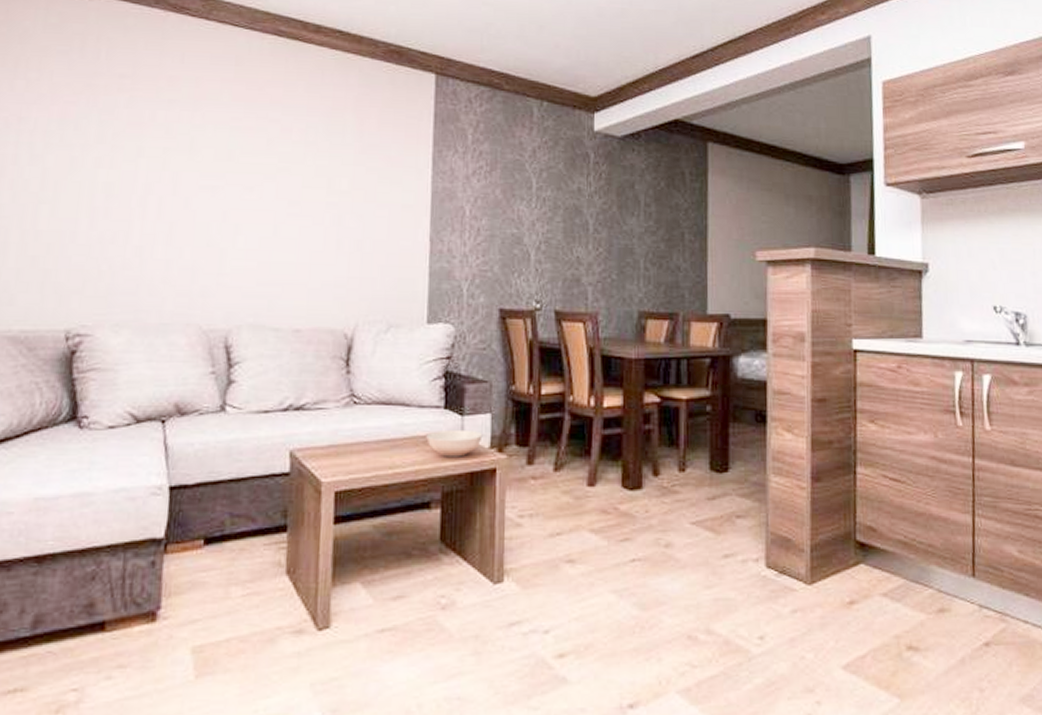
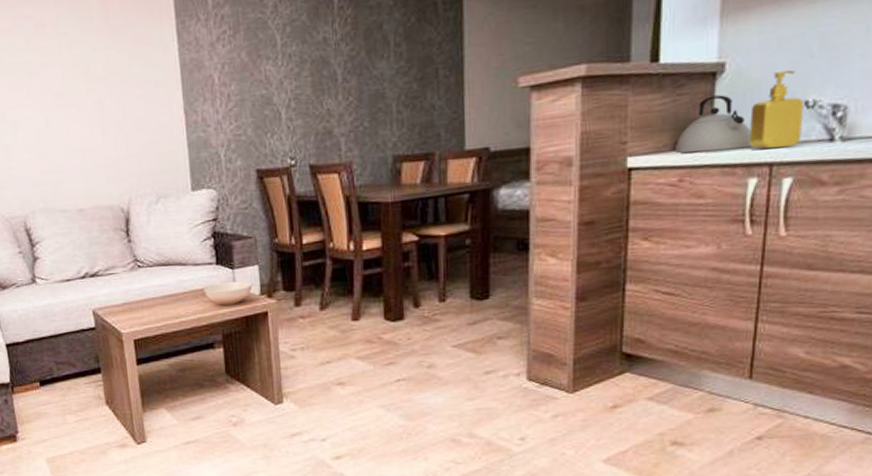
kettle: none [892,291,956,343] -> present [674,95,753,154]
soap dispenser: none [951,277,994,347] -> present [749,69,805,150]

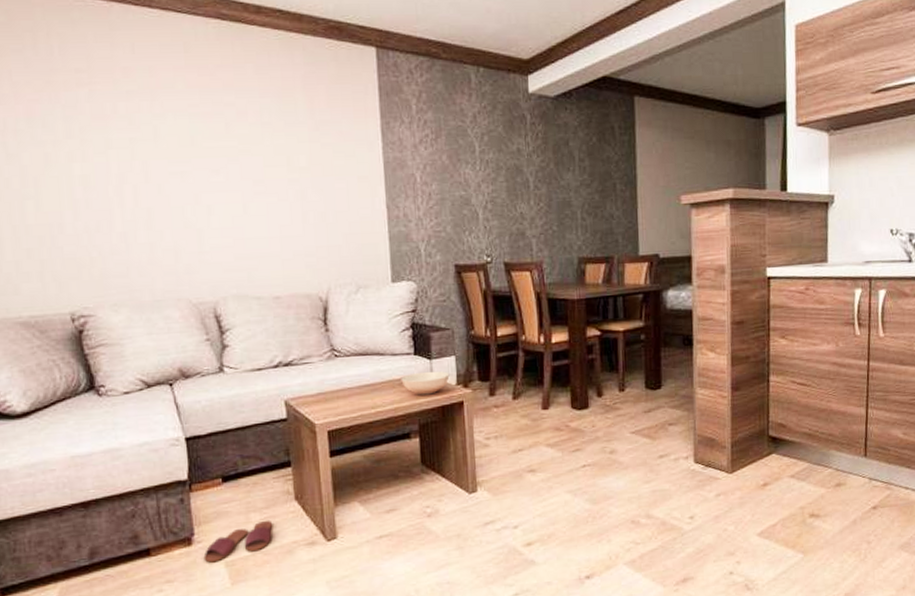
slippers: none [27,422,87,458] -> present [203,520,272,563]
kettle: present [674,95,753,154] -> none [801,221,857,267]
soap dispenser: present [749,69,805,150] -> none [853,204,890,266]

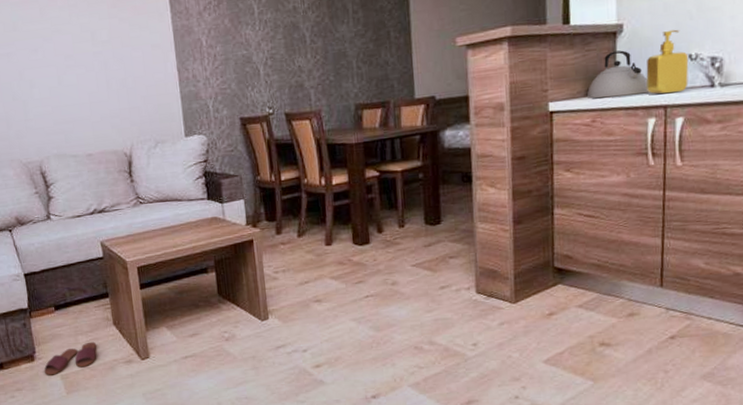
bowl: present [401,371,450,395] -> none [197,213,240,235]
kettle: none [801,221,857,267] -> present [586,50,650,99]
soap dispenser: none [853,204,890,266] -> present [646,29,689,95]

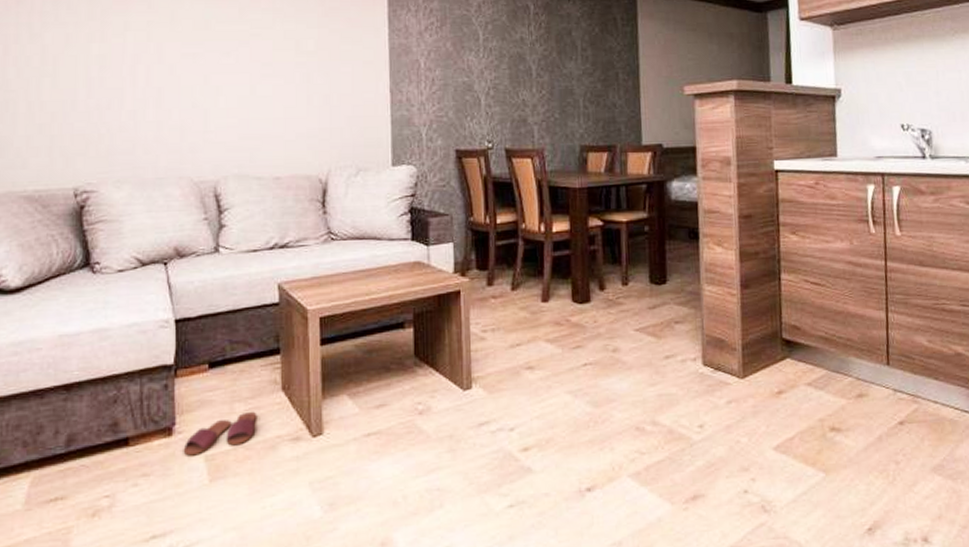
kettle: present [586,50,650,99] -> none [809,114,868,161]
soap dispenser: present [646,29,689,95] -> none [863,99,902,162]

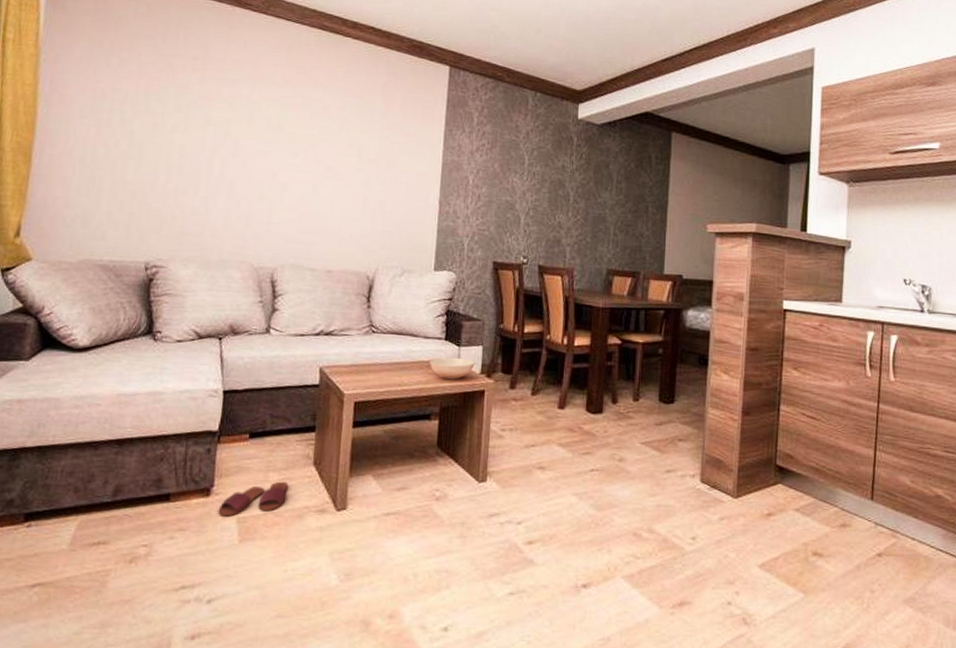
bowl: none [397,257,447,283] -> present [429,357,475,380]

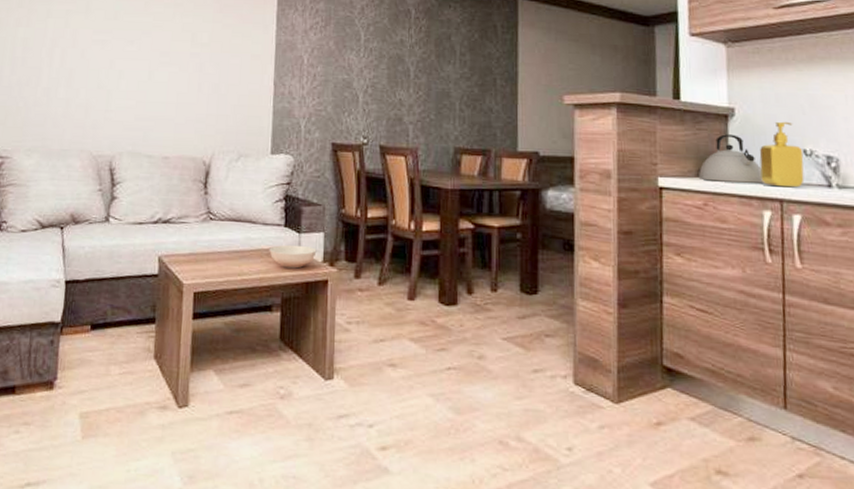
slippers: present [218,481,288,517] -> none [61,375,129,411]
kettle: none [816,264,870,308] -> present [698,134,764,183]
soap dispenser: none [868,254,904,312] -> present [759,121,805,188]

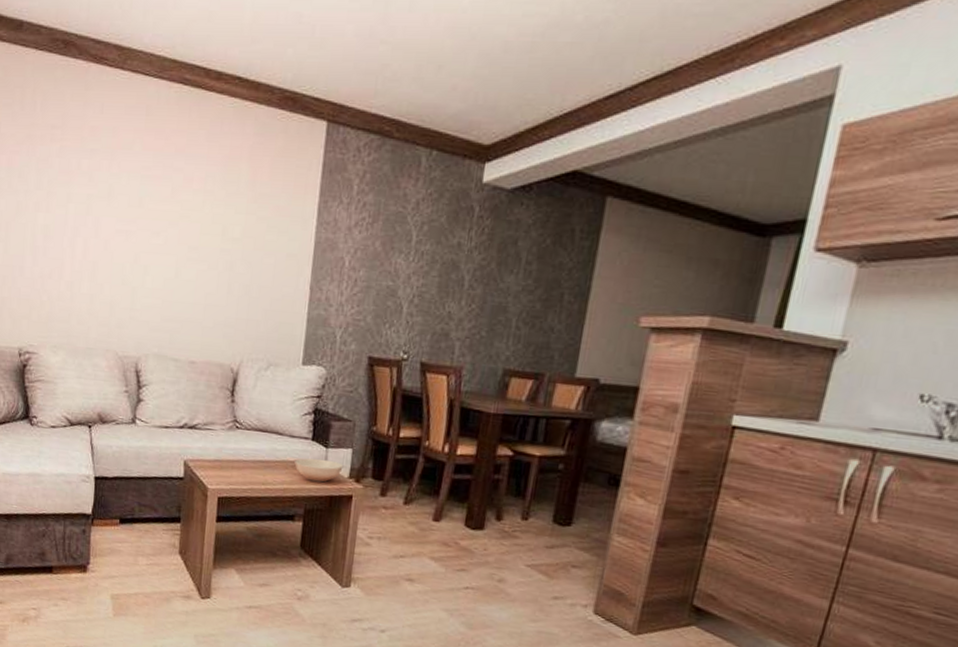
kettle: present [698,134,764,183] -> none [781,371,862,430]
soap dispenser: present [759,121,805,188] -> none [857,360,920,437]

